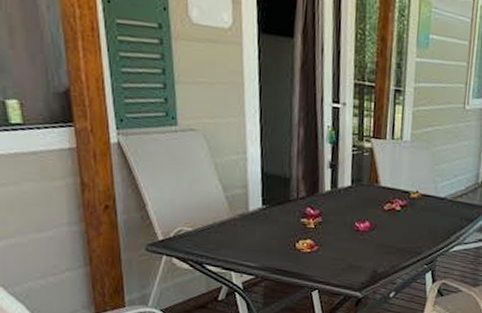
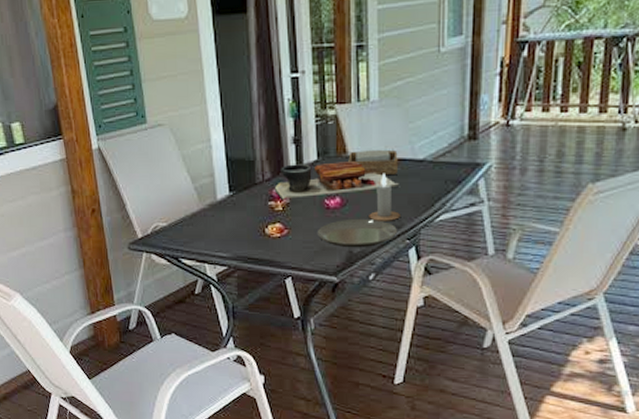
food platter: none [307,186,422,219] -> present [274,162,399,200]
plate: none [345,242,417,269] -> present [317,218,397,248]
napkin holder: none [379,182,423,209] -> present [348,149,398,176]
candle: none [394,205,422,248] -> present [369,173,401,221]

